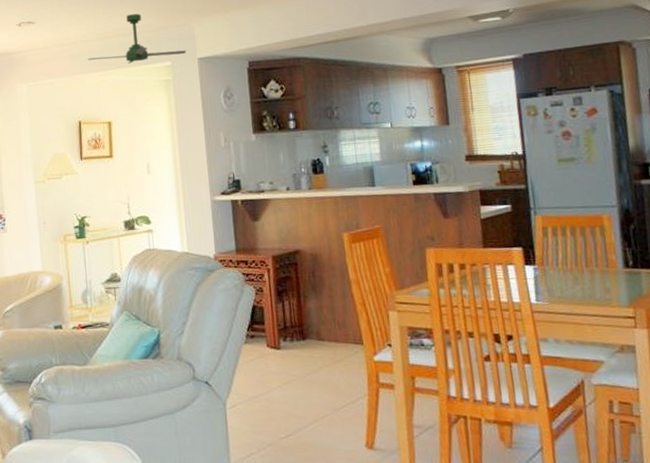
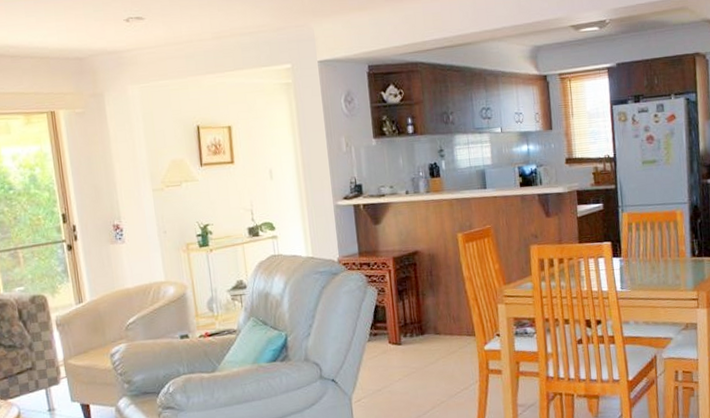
ceiling fan: present [87,13,186,64] -> none [203,12,306,66]

